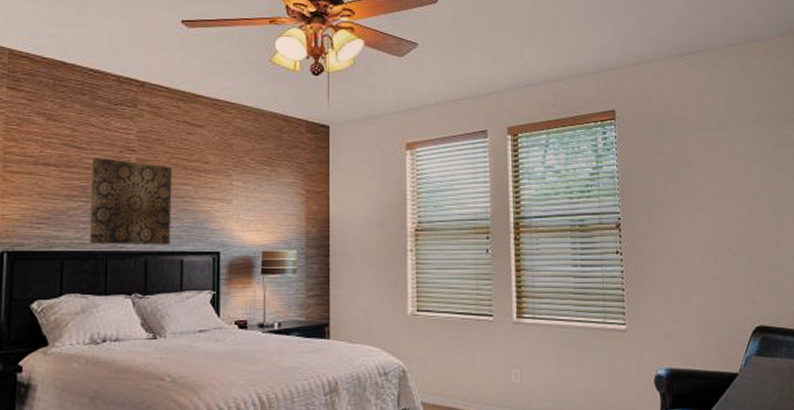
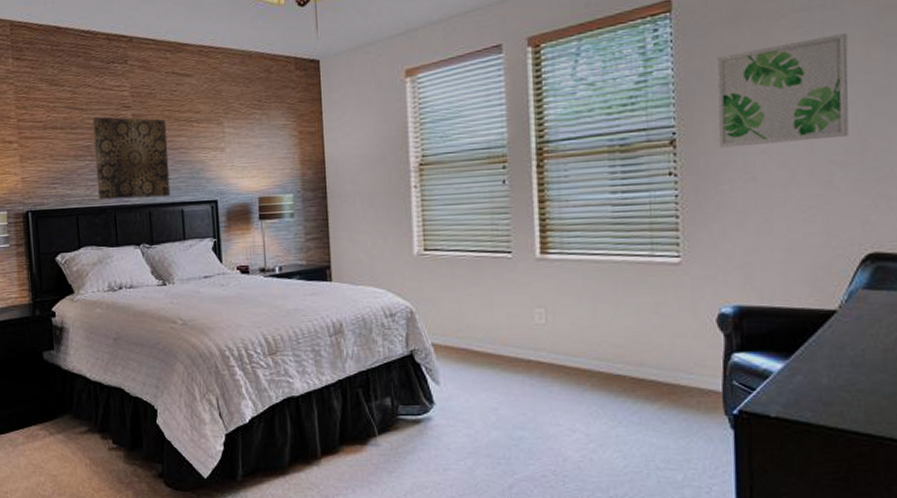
wall art: none [648,151,739,234] -> present [717,33,849,148]

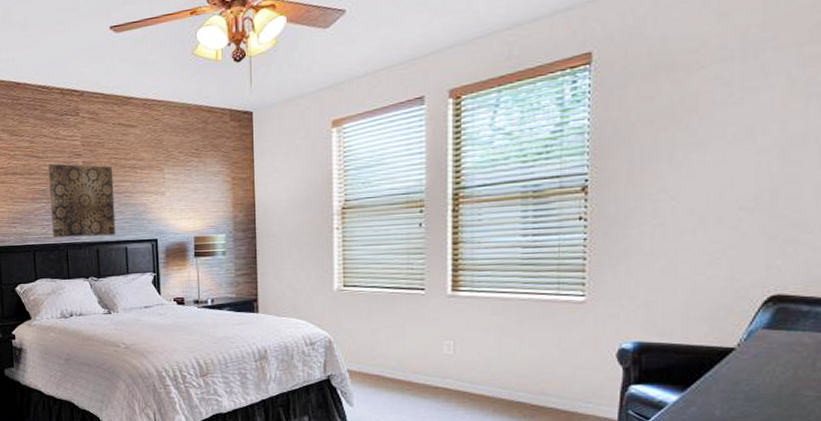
wall art: present [717,33,849,148] -> none [629,83,767,195]

